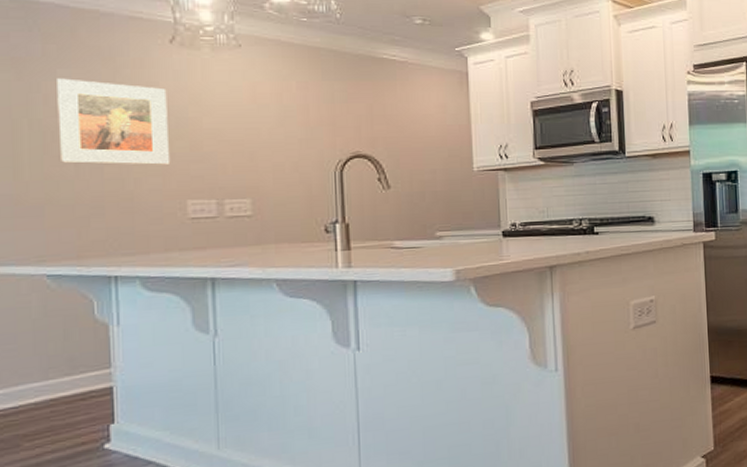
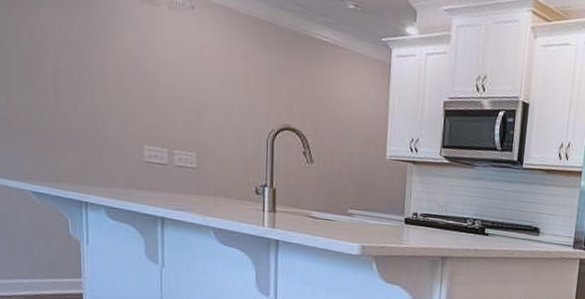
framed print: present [57,78,171,165] -> none [40,16,132,111]

